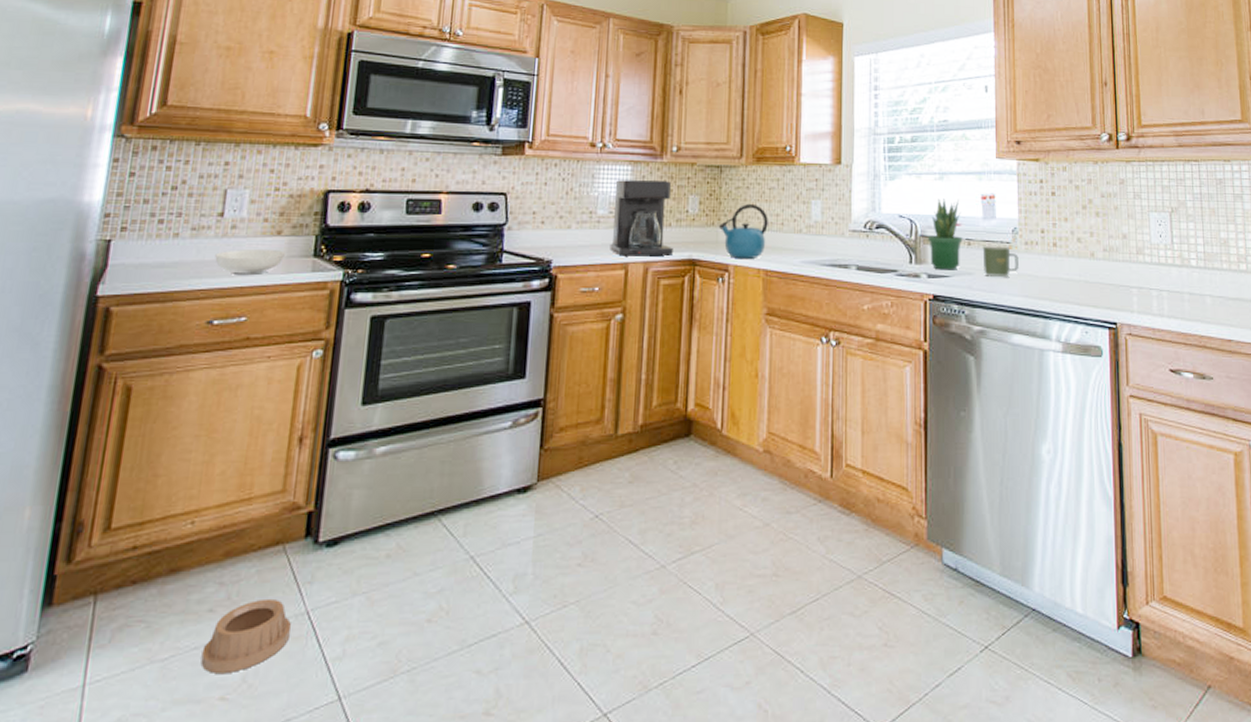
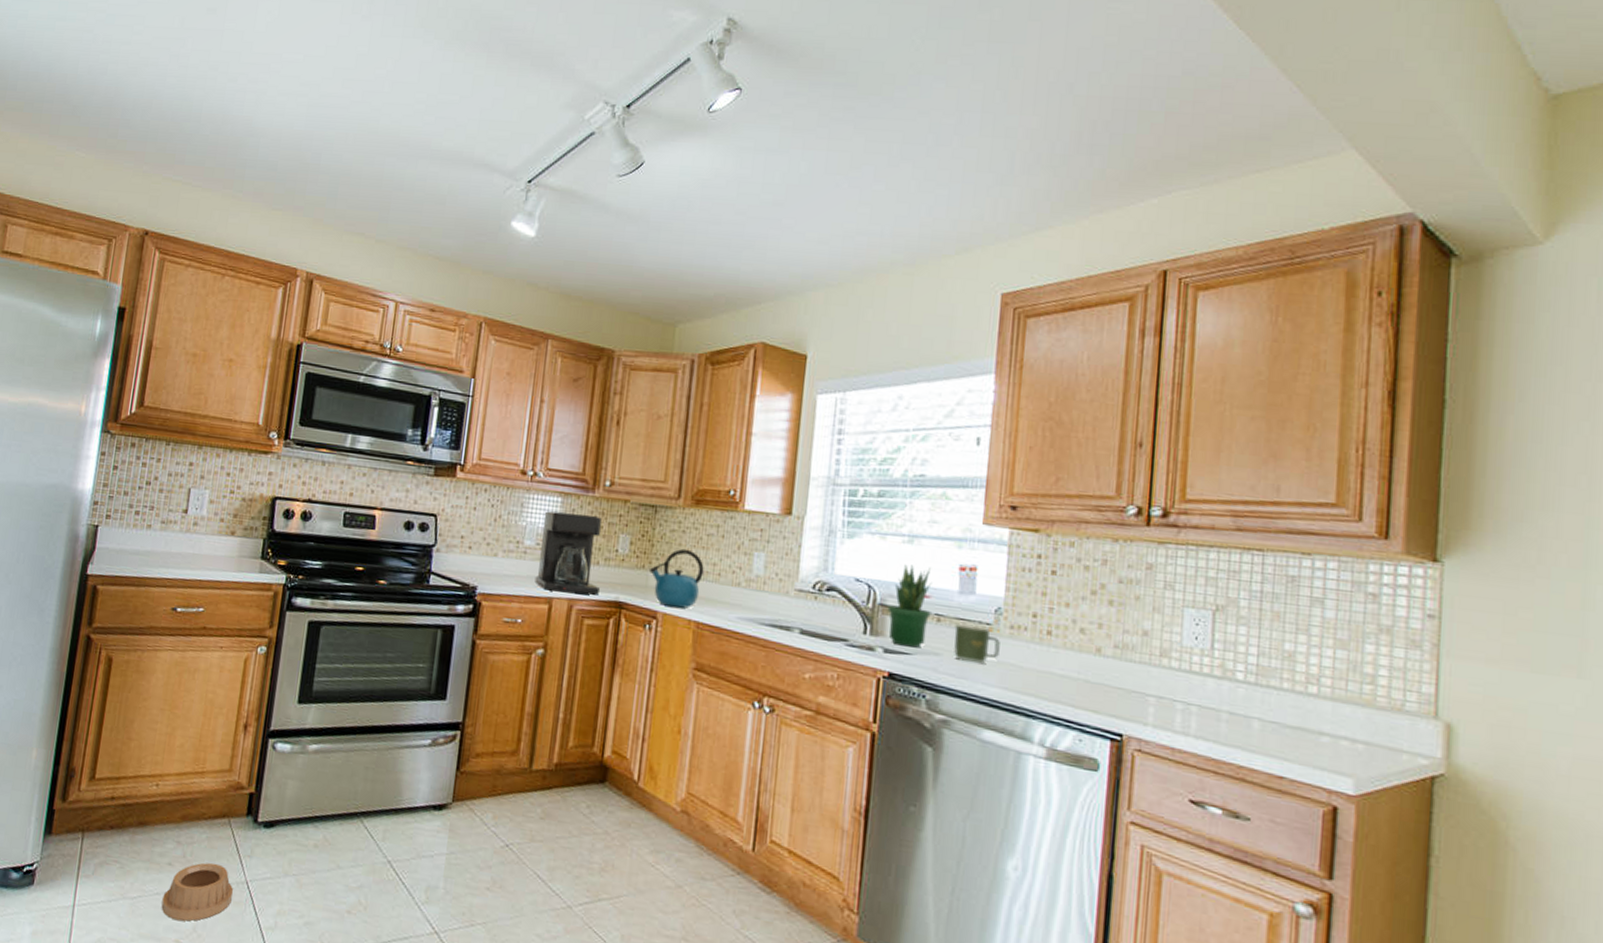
bowl: present [215,249,285,276] -> none [179,545,237,571]

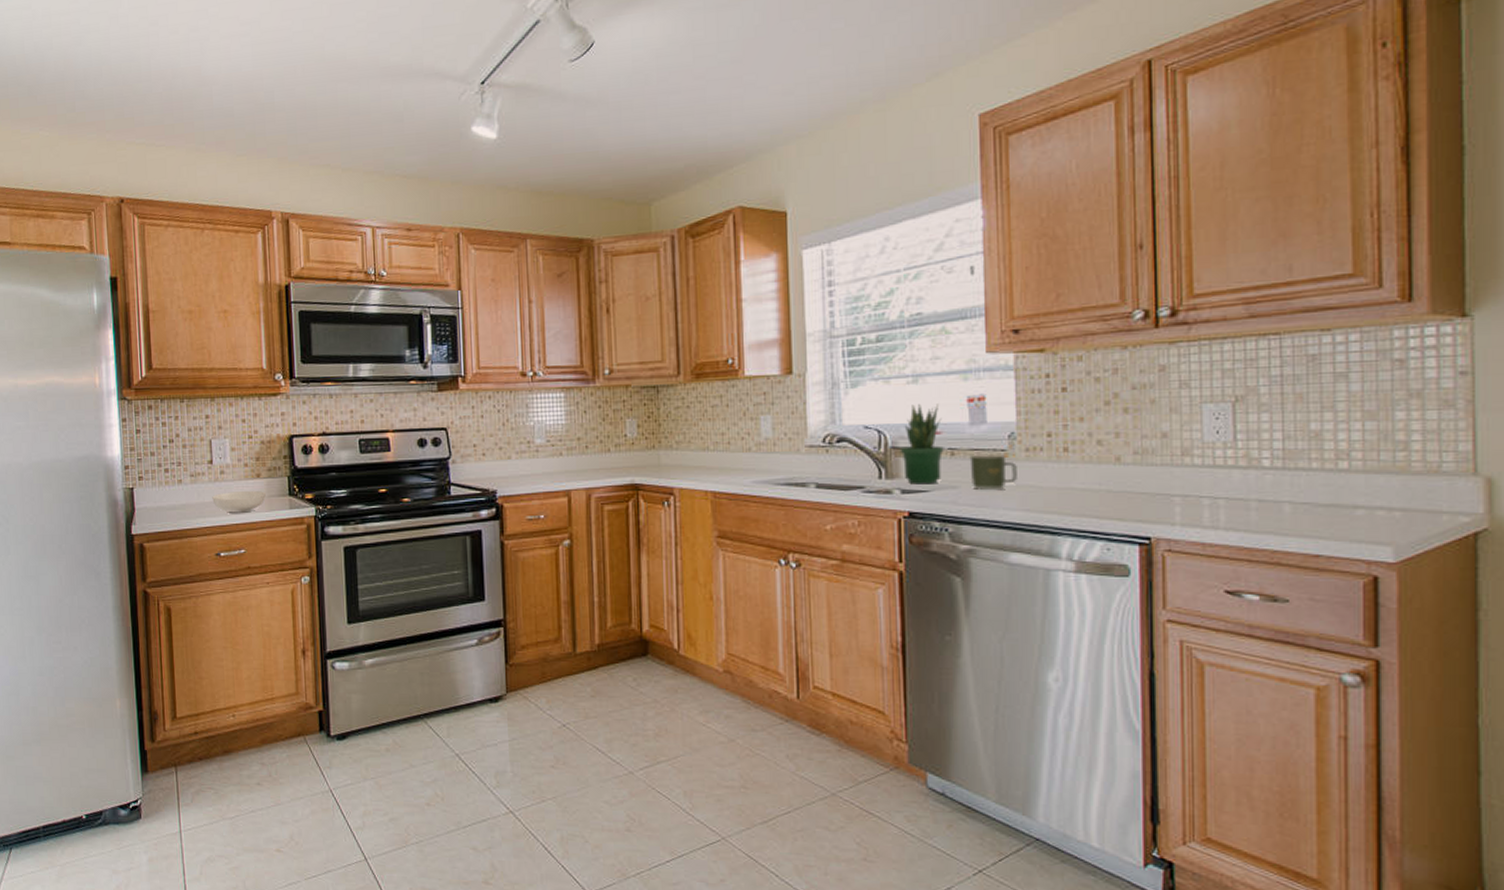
pet bowl: present [161,863,233,922] -> none [258,777,320,833]
bowl: none [179,545,237,571] -> present [212,491,266,514]
coffee maker: present [534,511,602,595] -> none [549,406,614,484]
kettle: present [648,548,704,609] -> none [659,423,713,481]

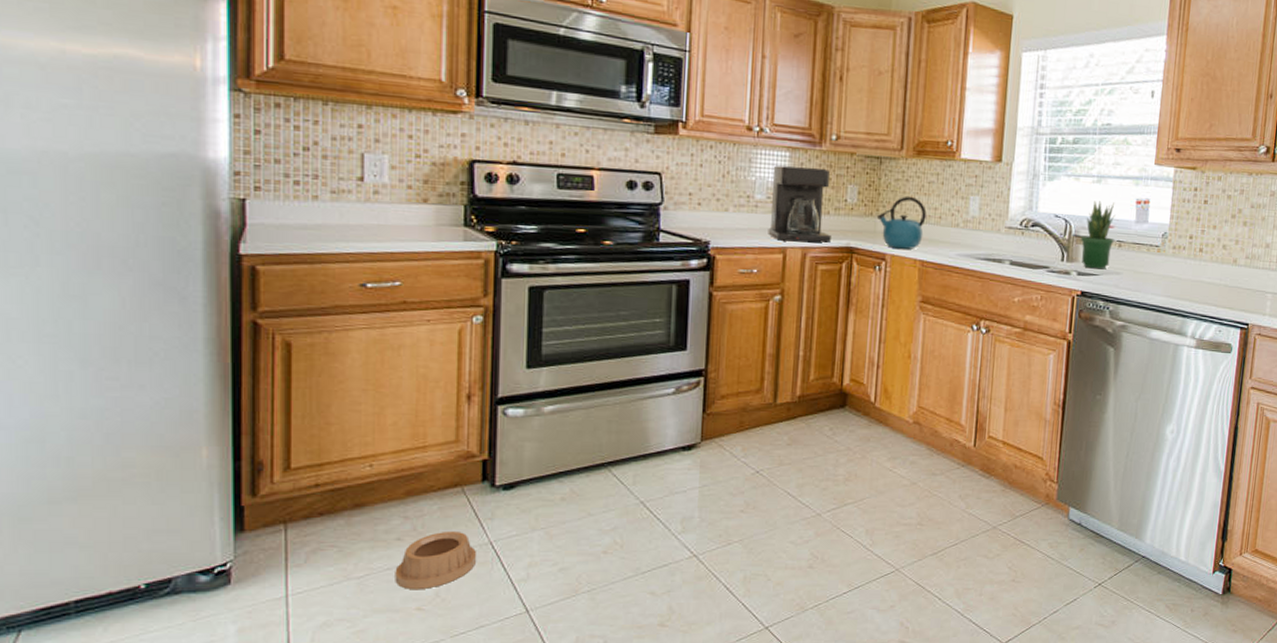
bowl: present [212,491,266,514] -> none [360,215,434,242]
pet bowl: none [258,777,320,833] -> present [395,530,476,590]
coffee maker: none [549,406,614,484] -> present [768,165,831,243]
kettle: none [659,423,713,481] -> present [876,196,927,249]
mug: present [969,453,1017,491] -> none [1130,247,1166,279]

